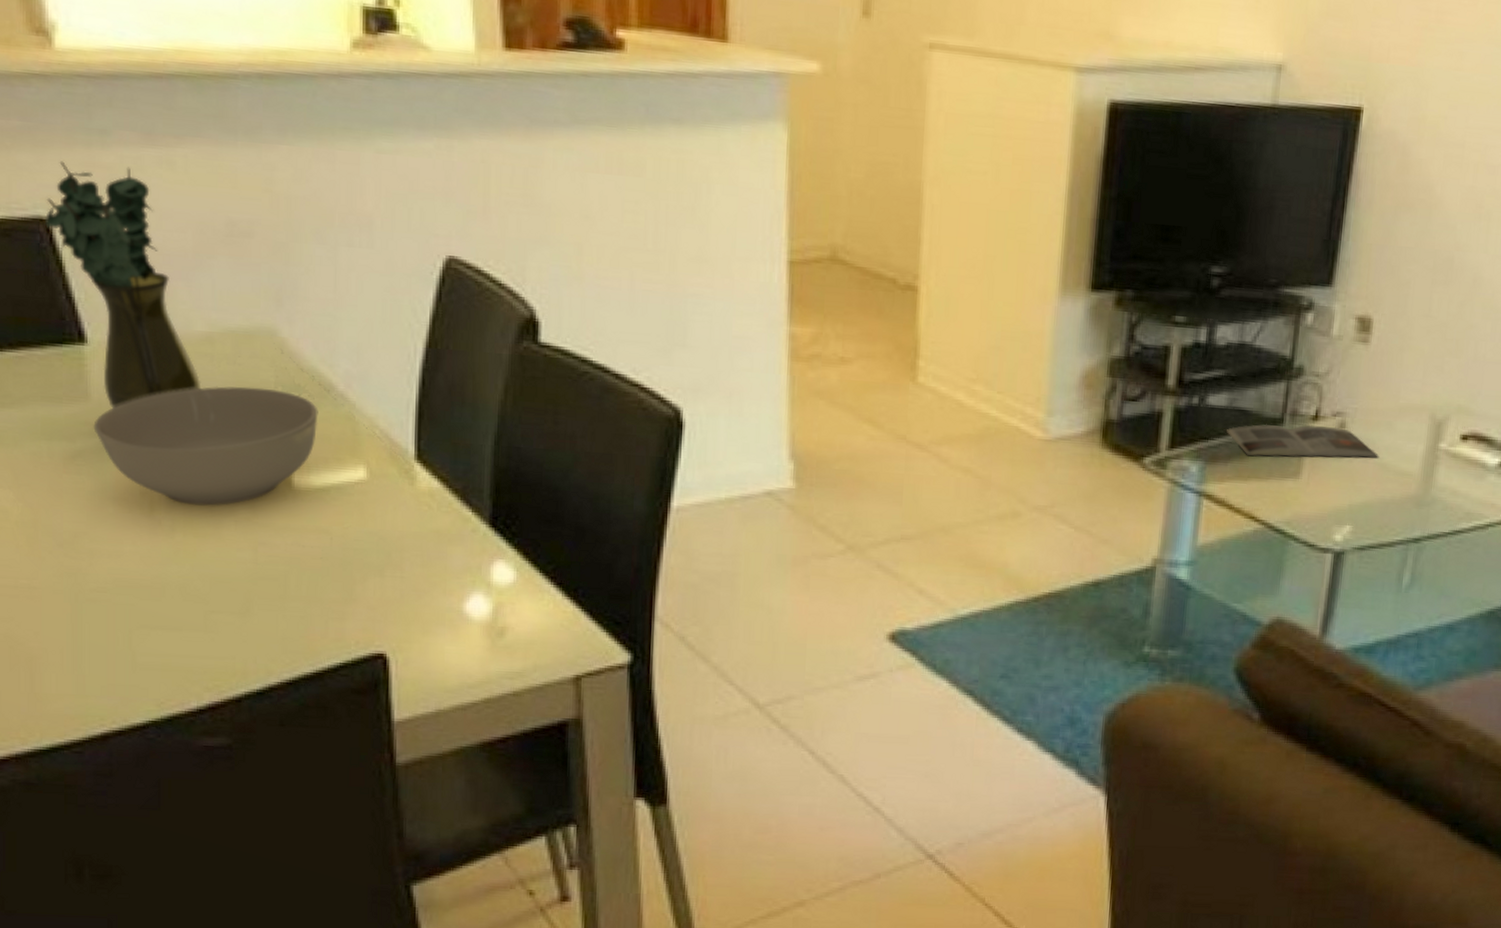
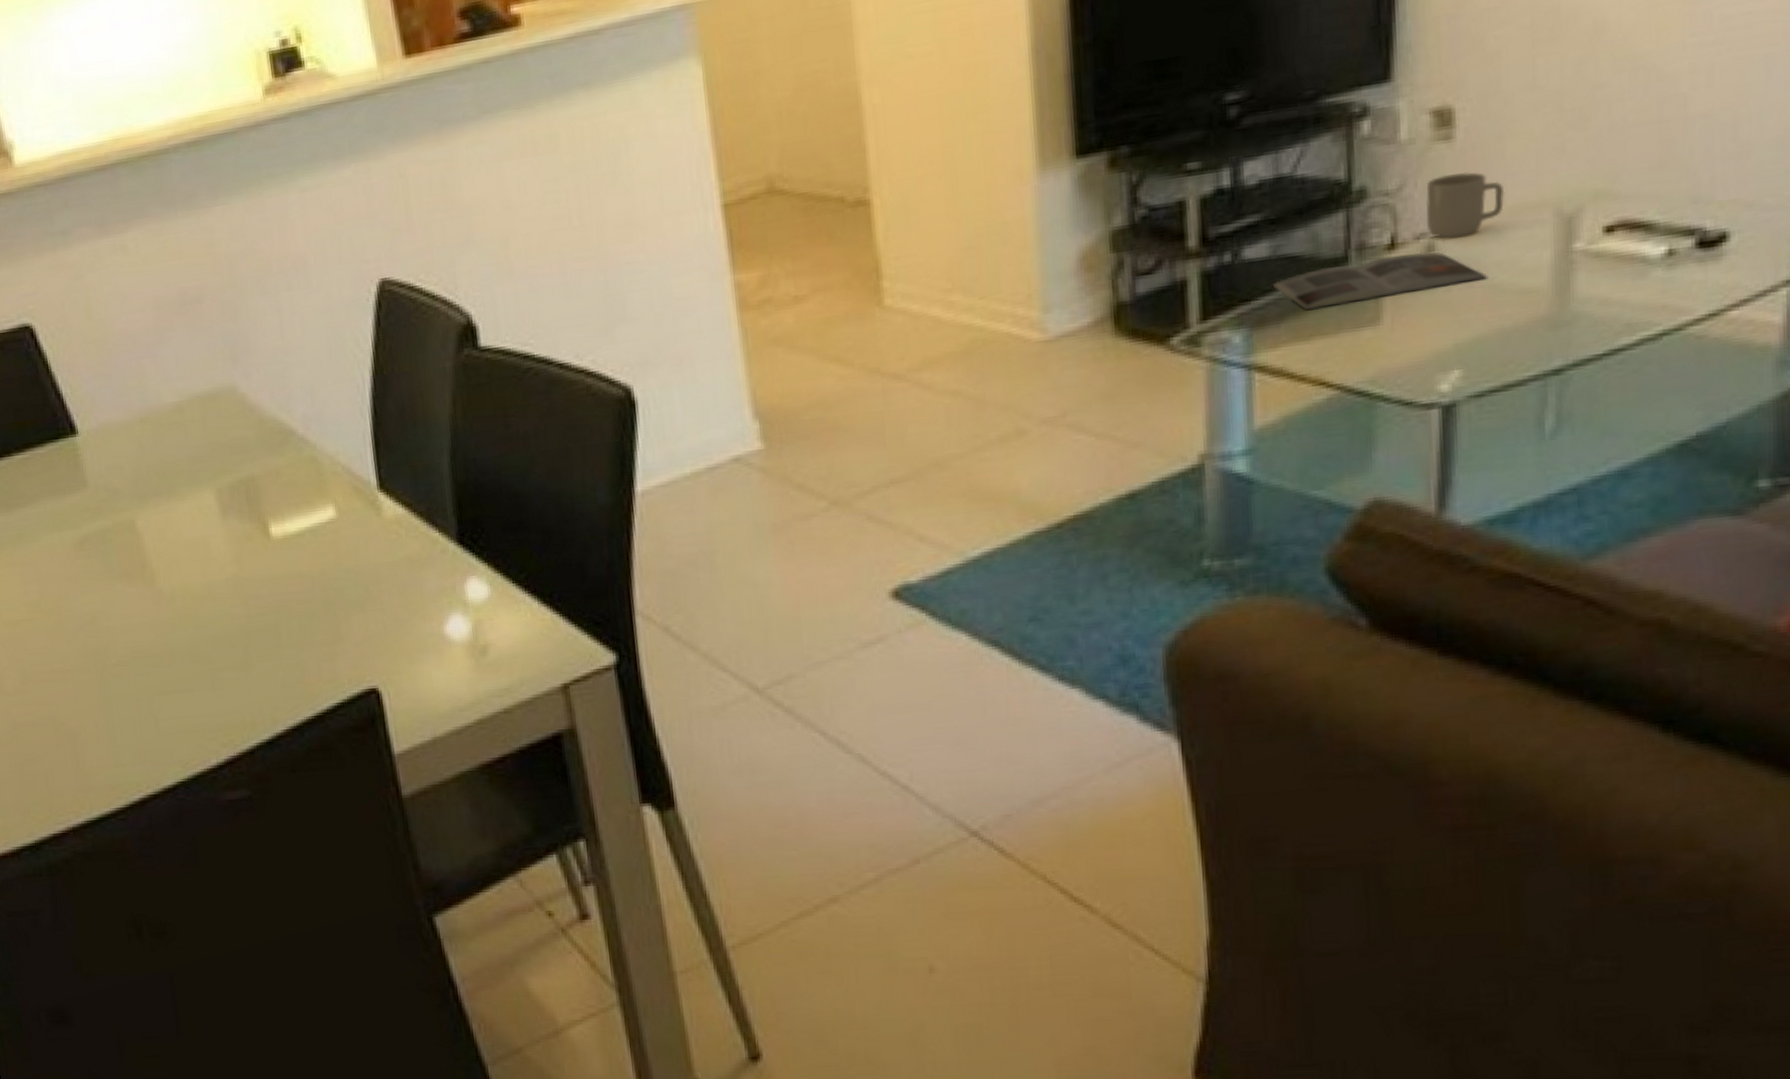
vase: present [45,161,201,409] -> none [27,260,179,491]
bowl: present [93,386,318,506] -> none [93,444,285,571]
mug: none [1342,369,1399,421] -> present [1426,172,1505,239]

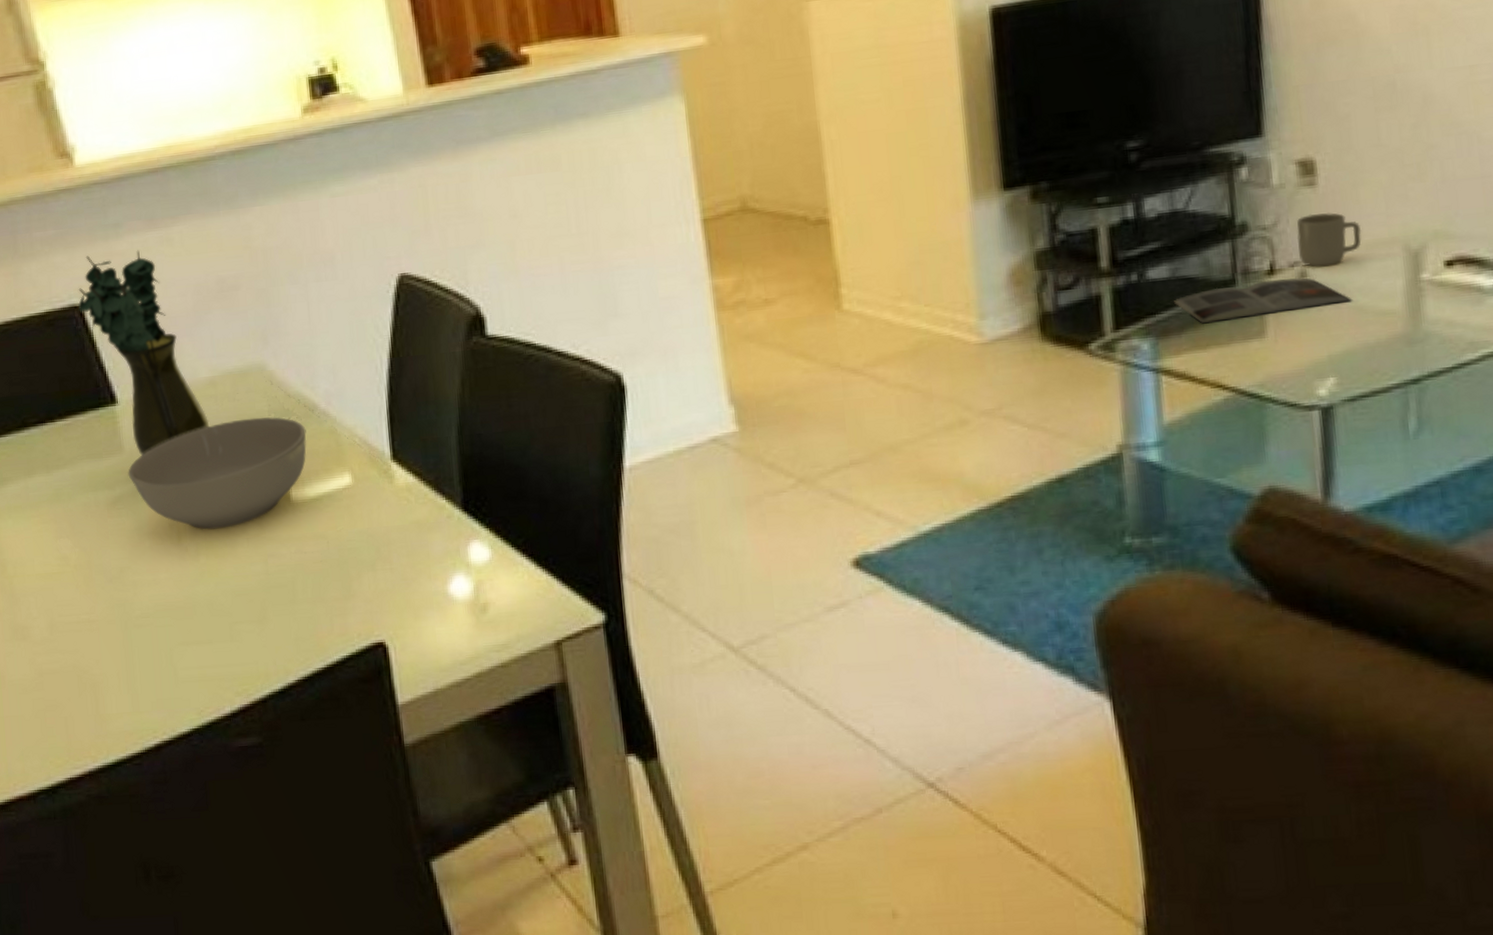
vase: none [27,260,179,491] -> present [78,250,210,456]
bowl: none [93,444,285,571] -> present [128,416,307,530]

